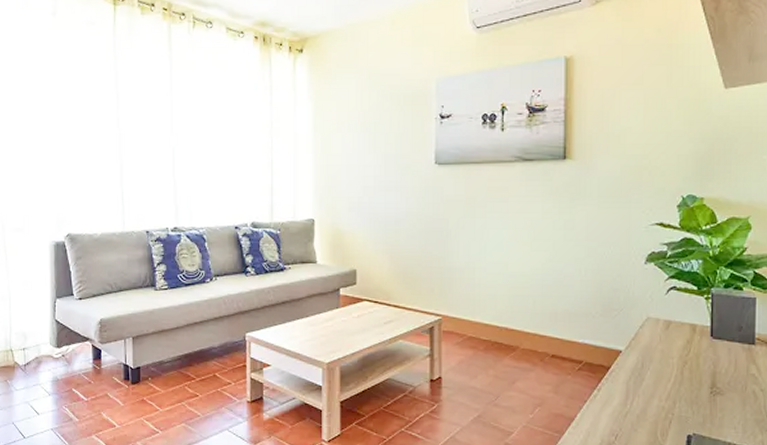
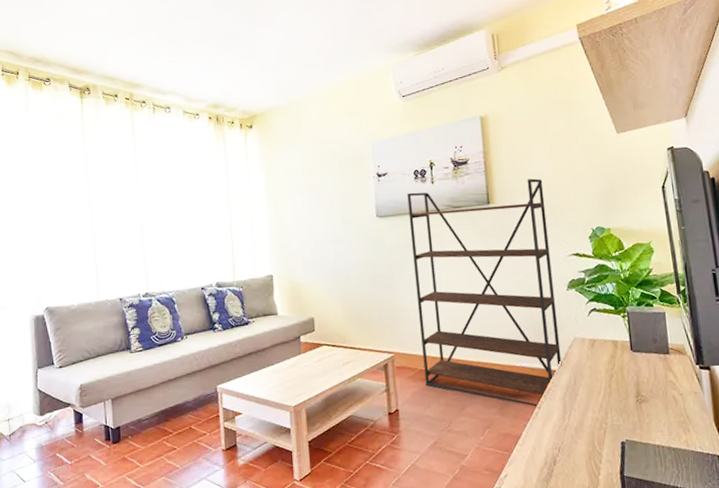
bookshelf: none [472,134,630,390] -> present [407,178,562,408]

